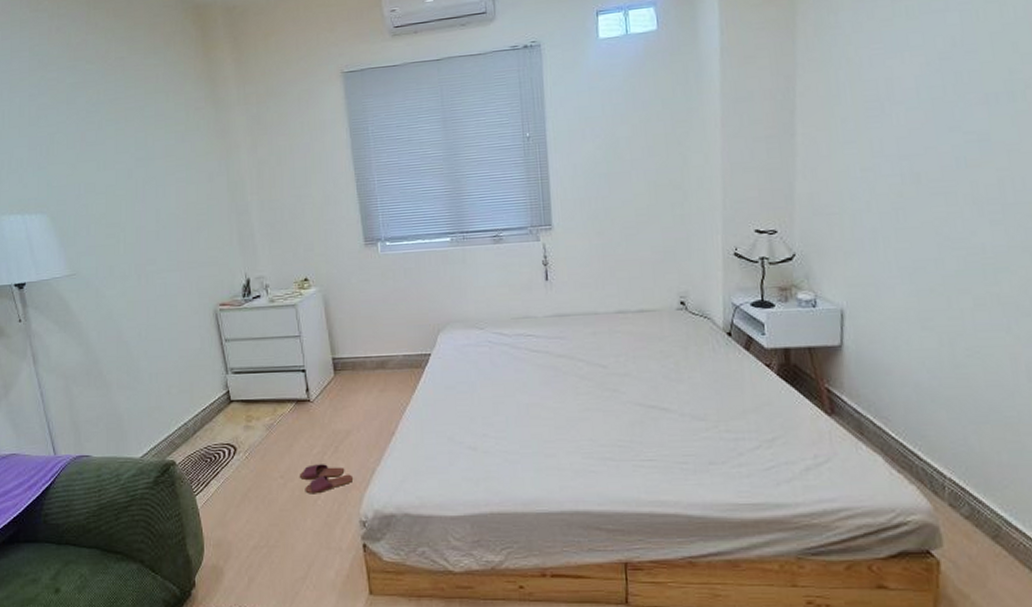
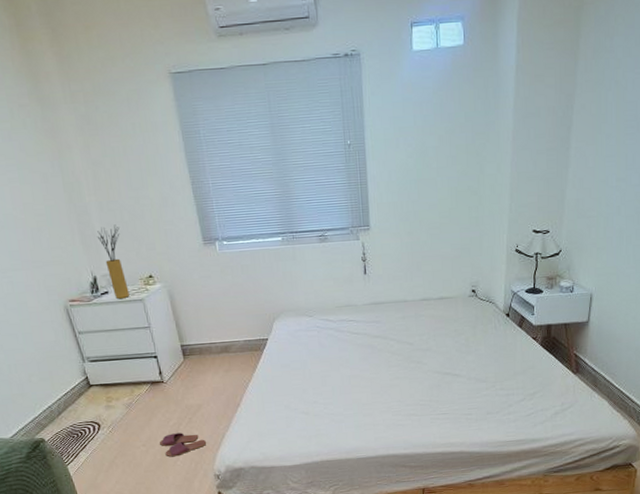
vase: none [255,224,282,303] -> present [97,224,129,299]

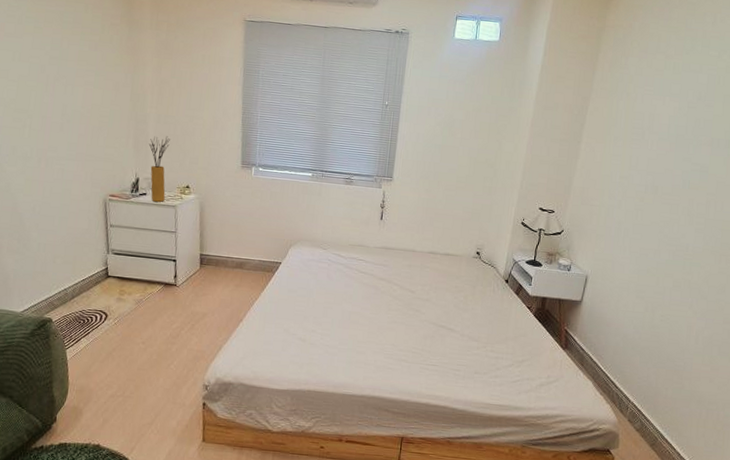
slippers: present [160,433,206,457] -> none [159,336,203,360]

